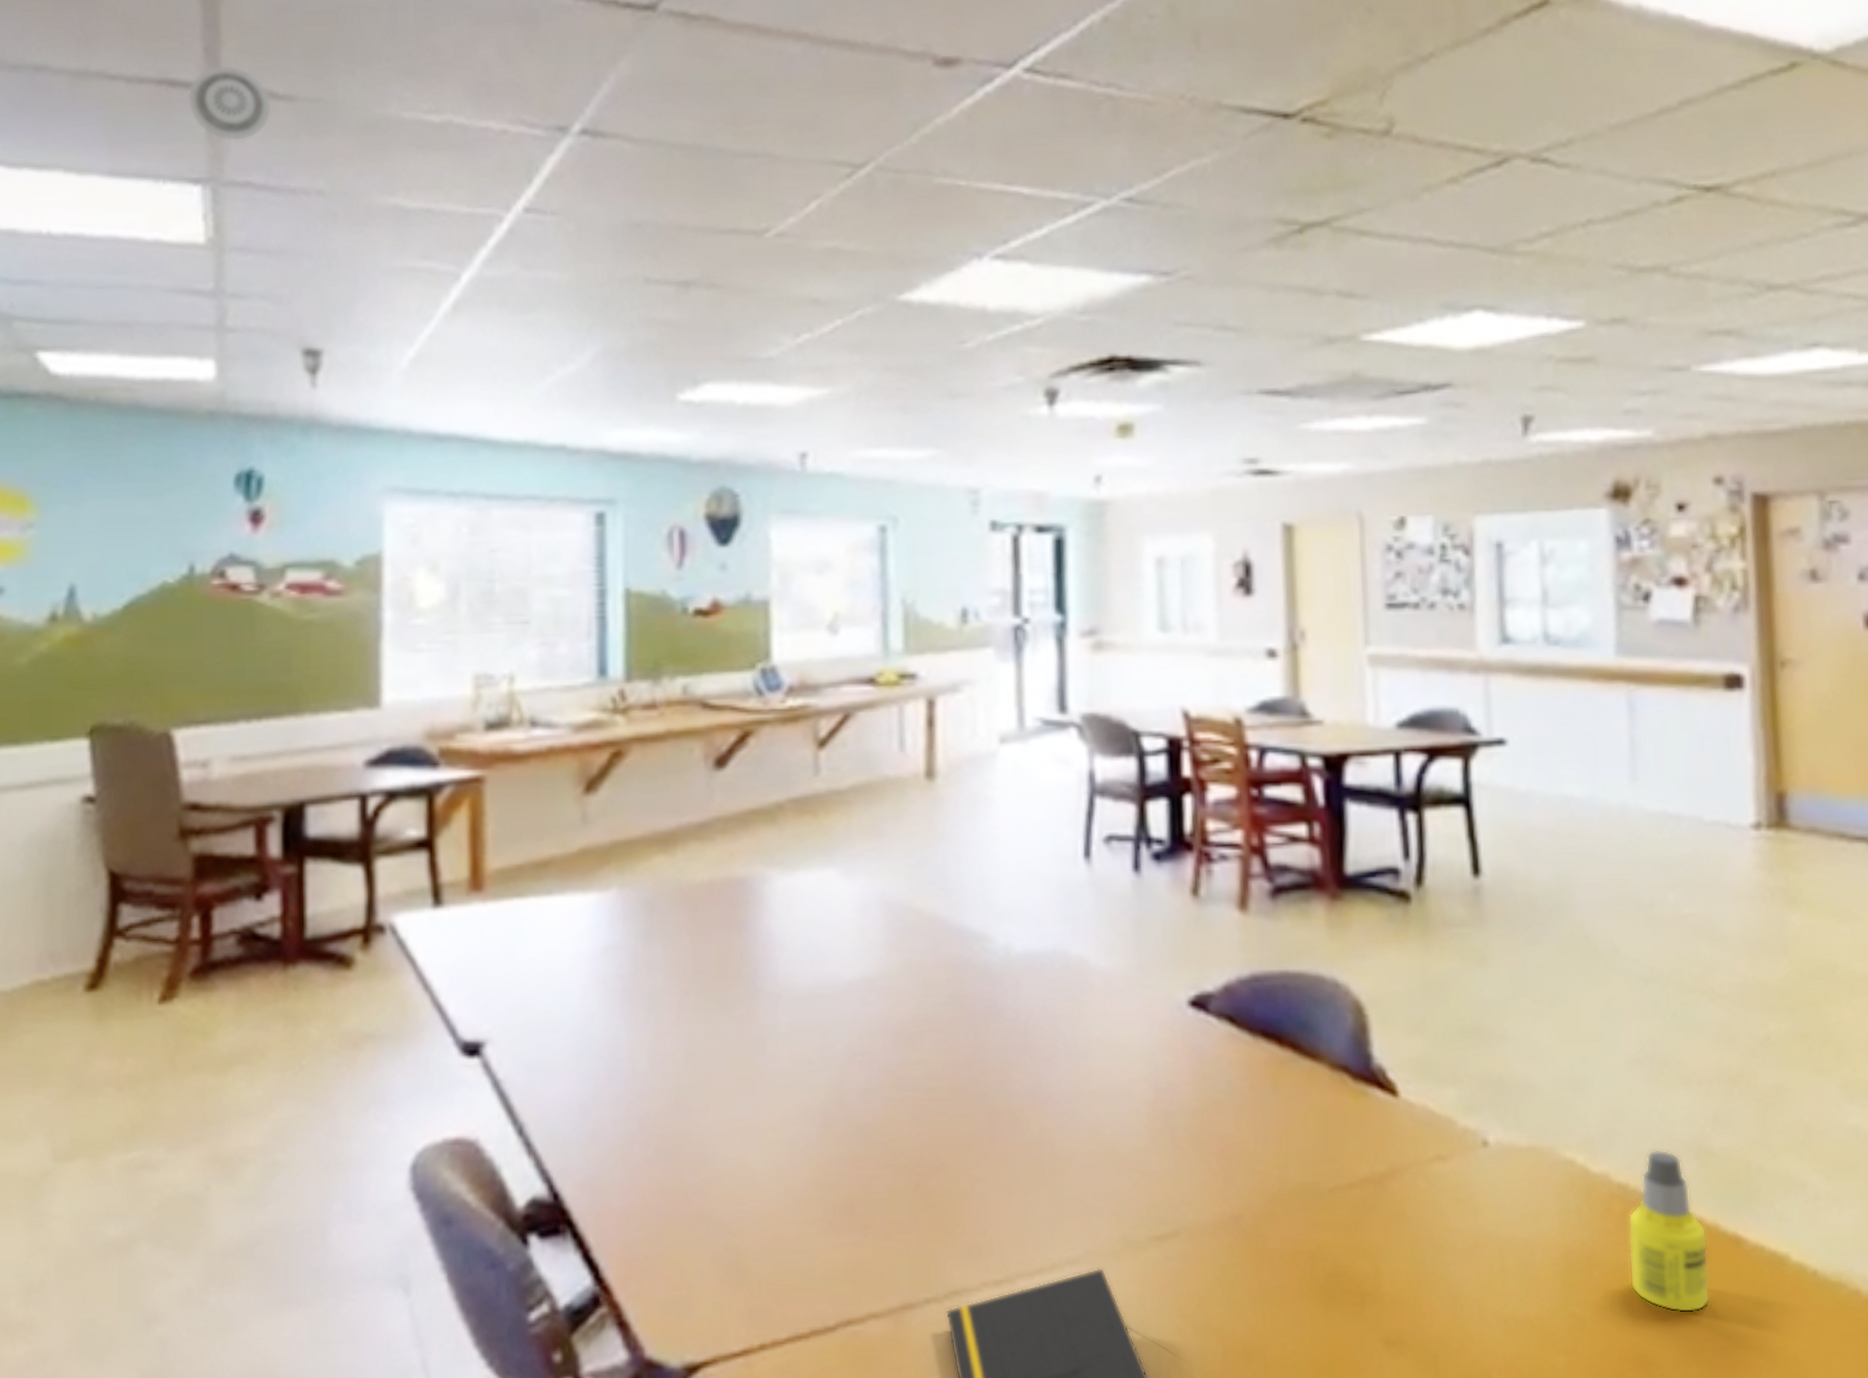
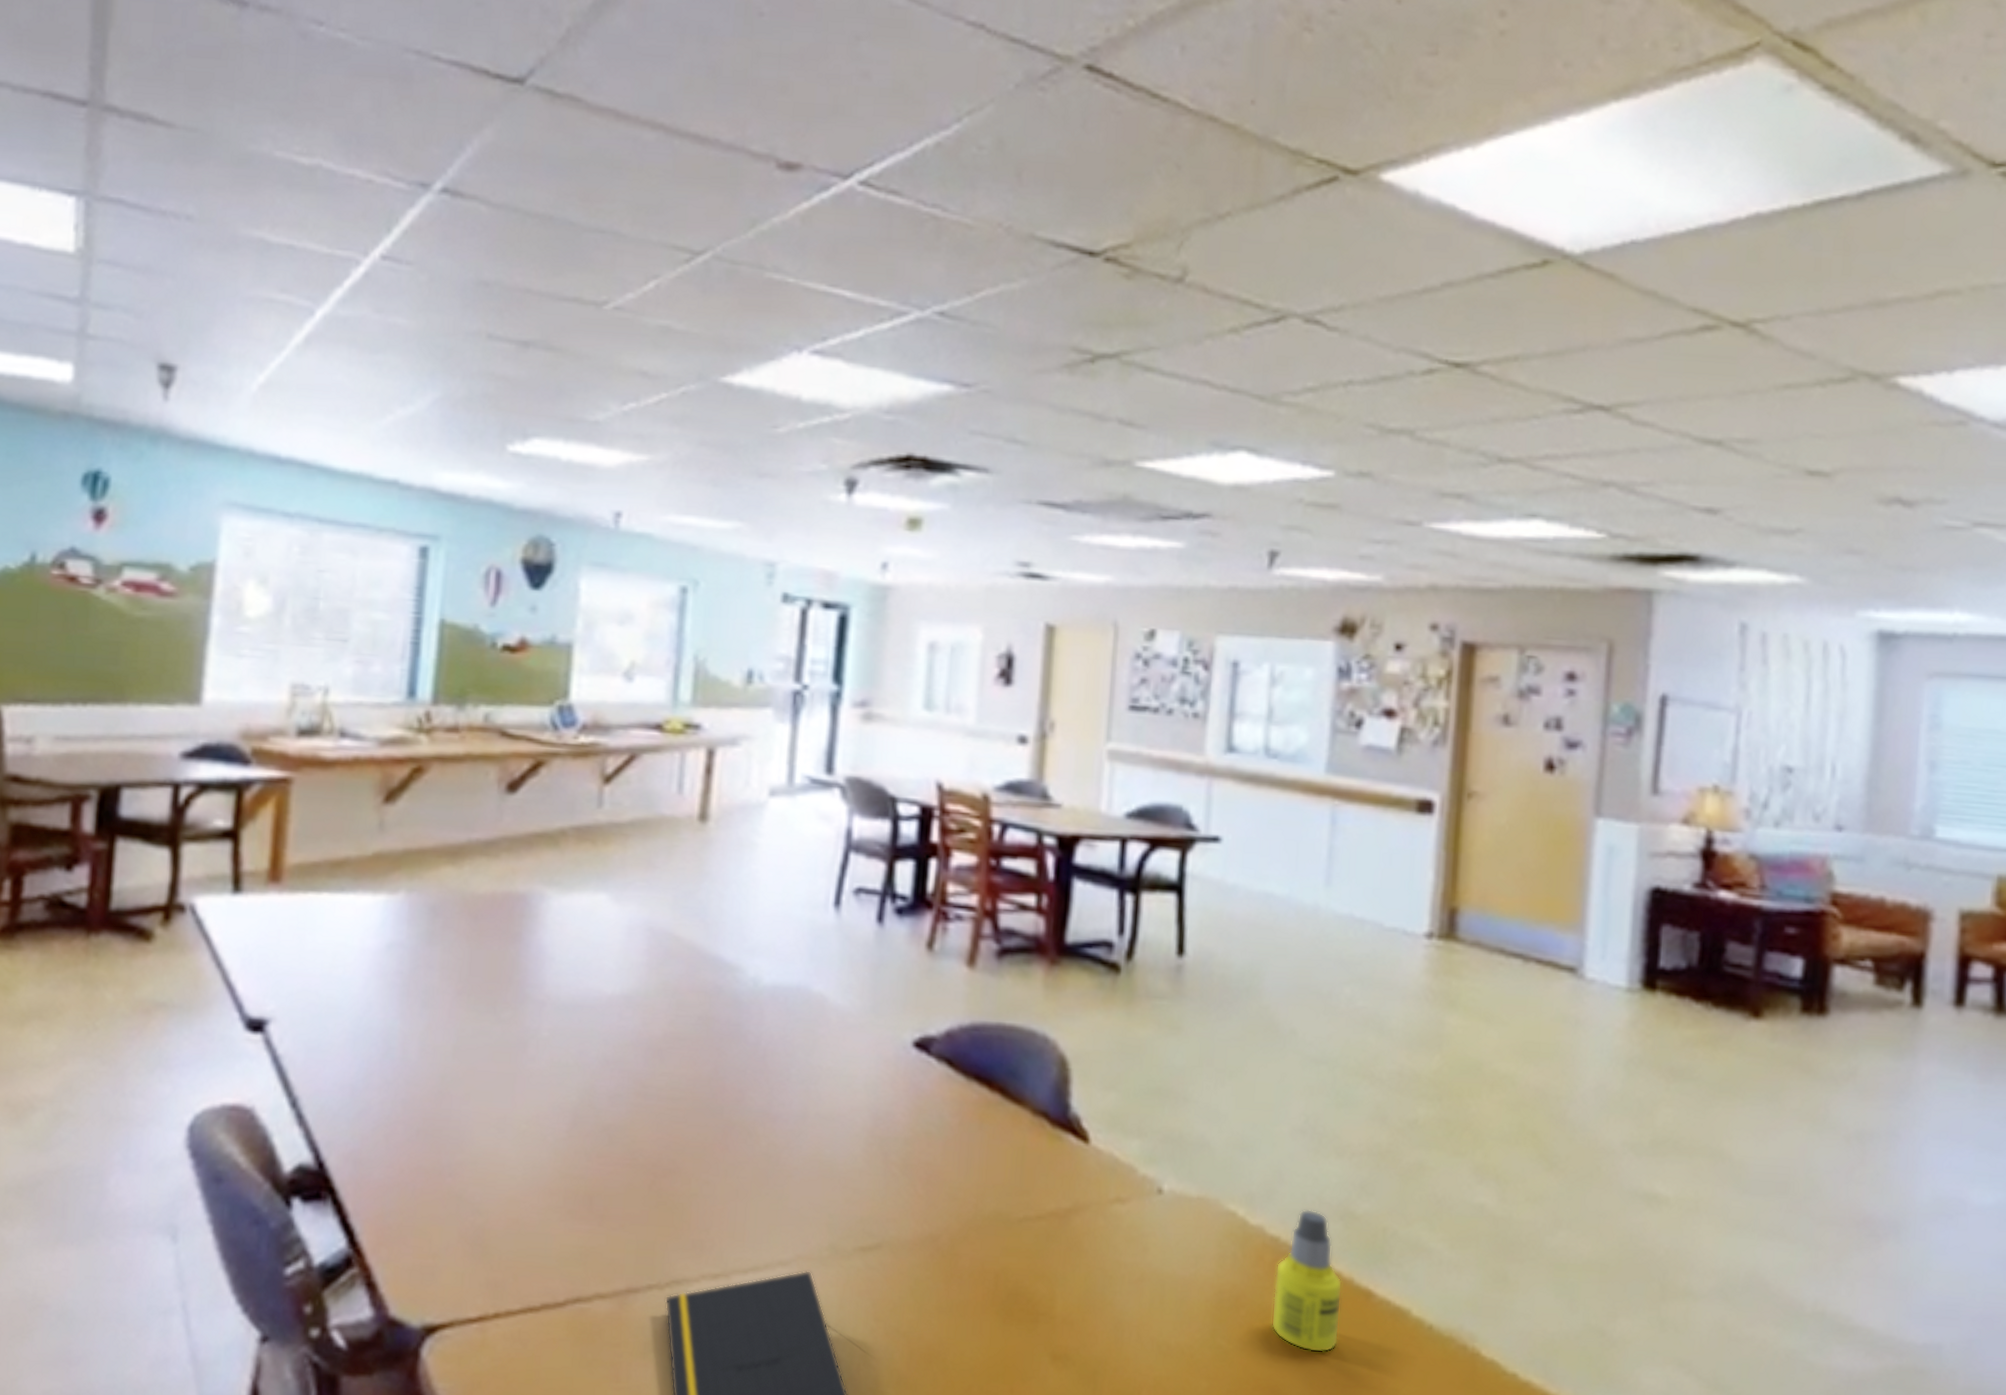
smoke detector: present [187,65,272,142] -> none [69,85,151,160]

